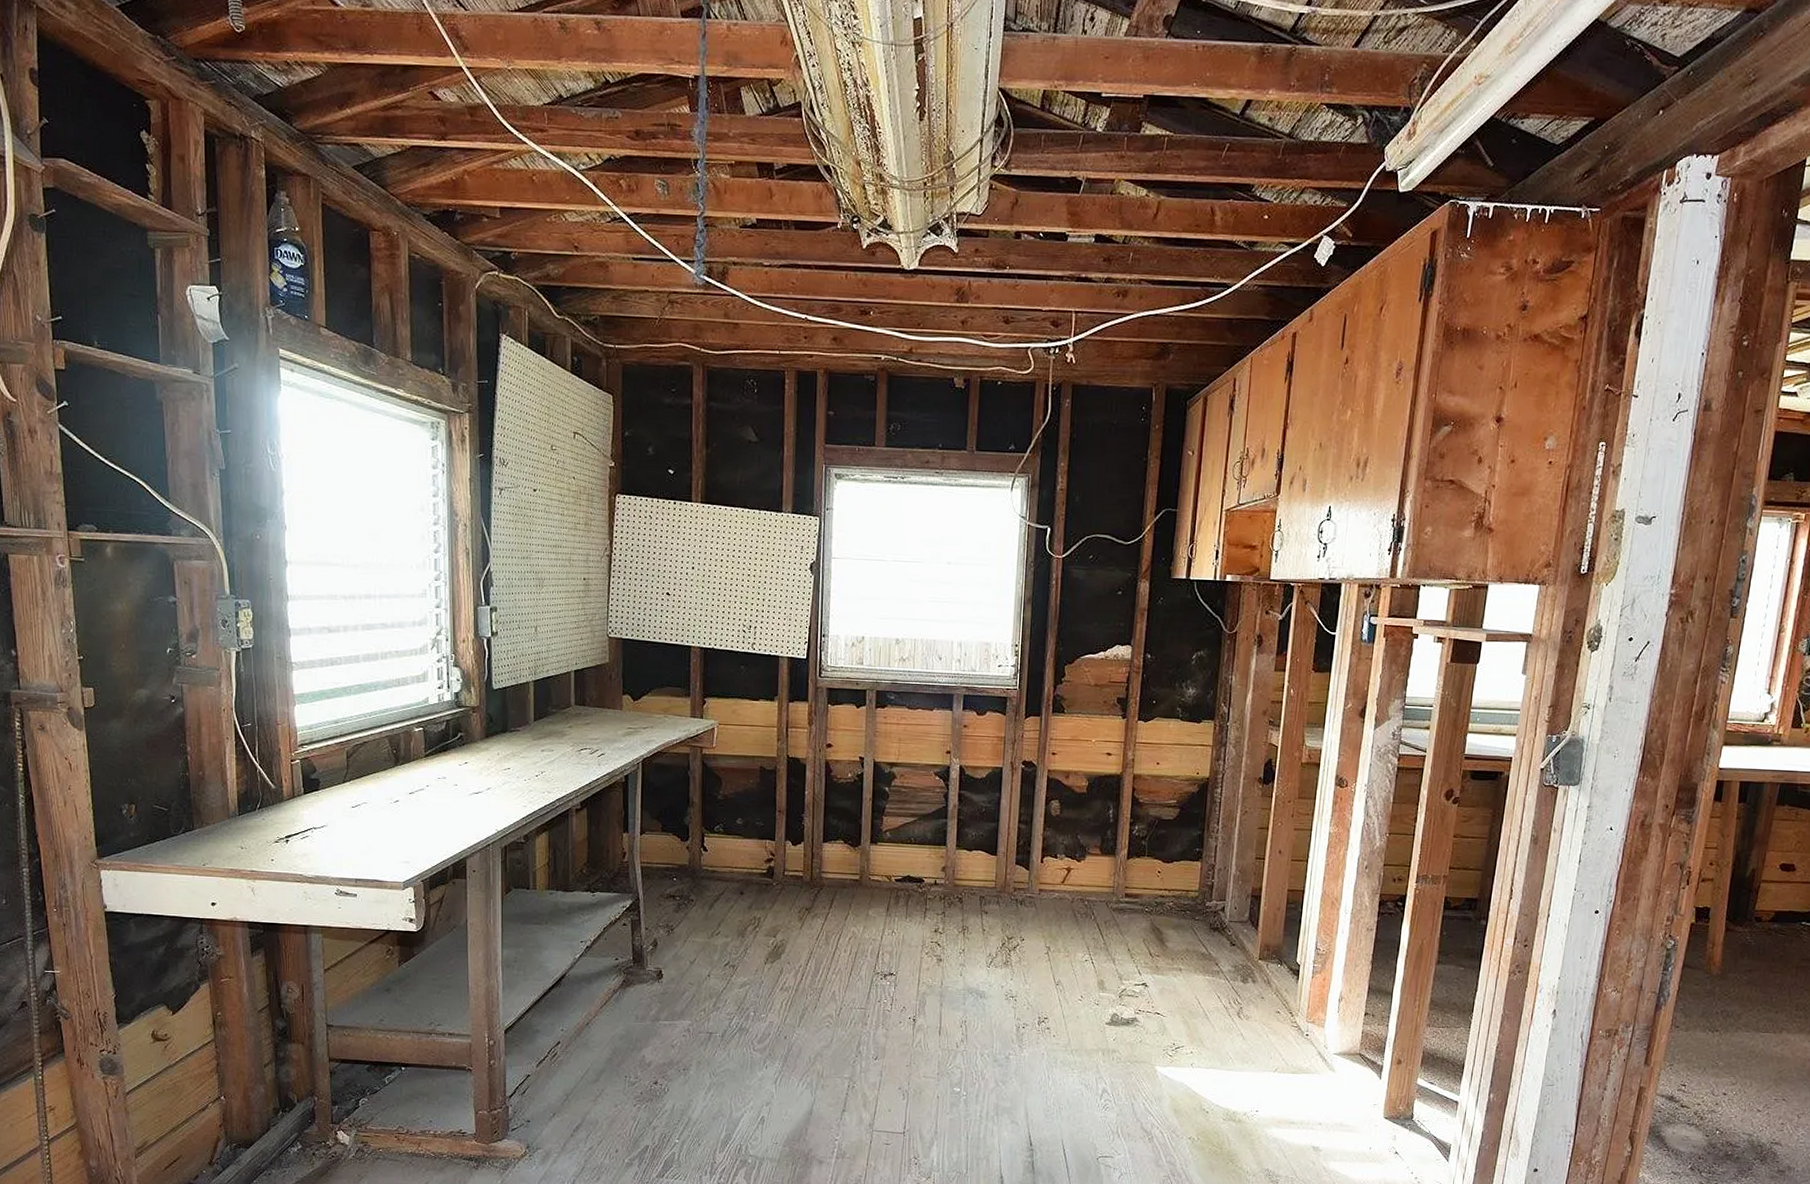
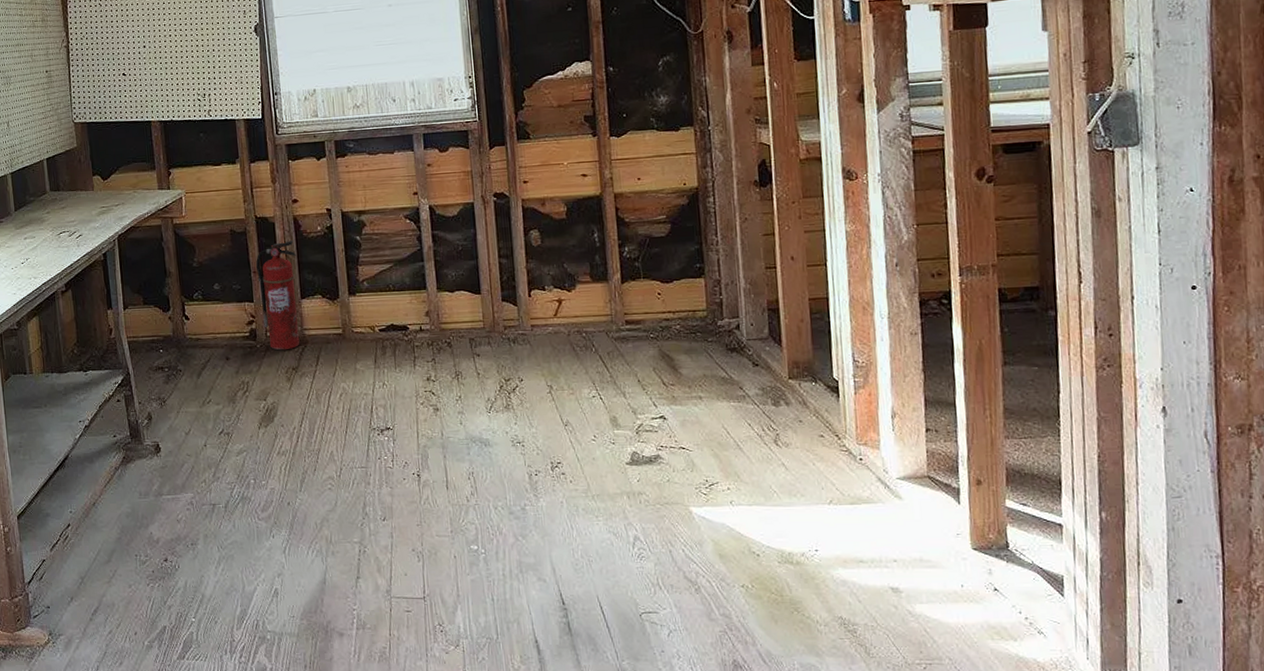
fire extinguisher: none [782,784,824,891] -> present [256,240,300,351]

